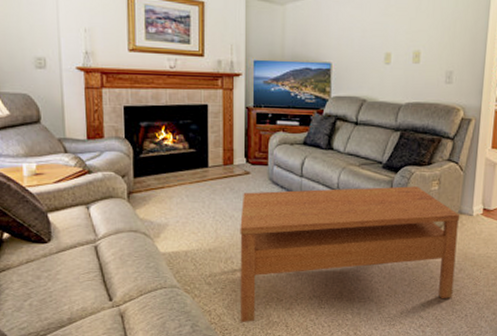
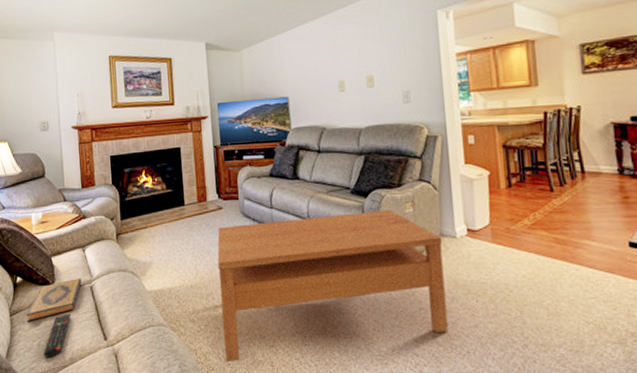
hardback book: none [16,237,85,281] -> present [27,278,82,322]
remote control: none [36,273,70,317] -> present [43,314,70,357]

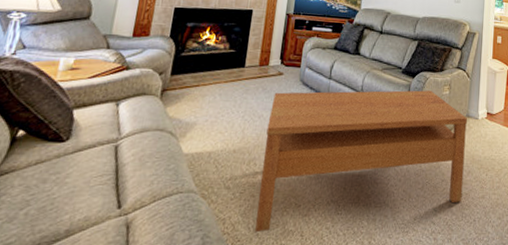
hardback book: present [27,278,82,322] -> none [18,136,107,185]
remote control: present [43,314,70,357] -> none [29,176,81,229]

